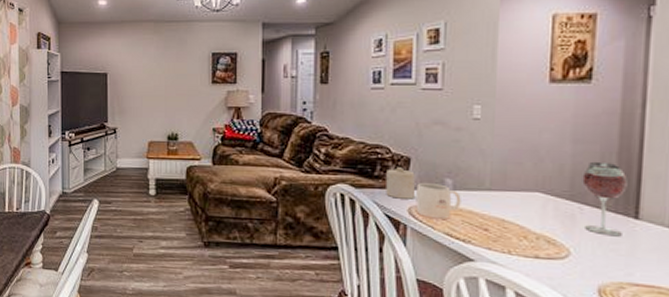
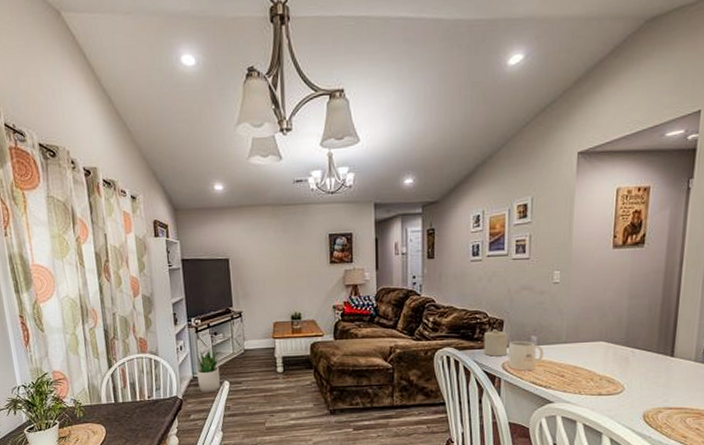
planter: none [67,164,90,211] -> present [196,348,221,393]
wineglass: present [582,161,628,237] -> none [634,312,667,372]

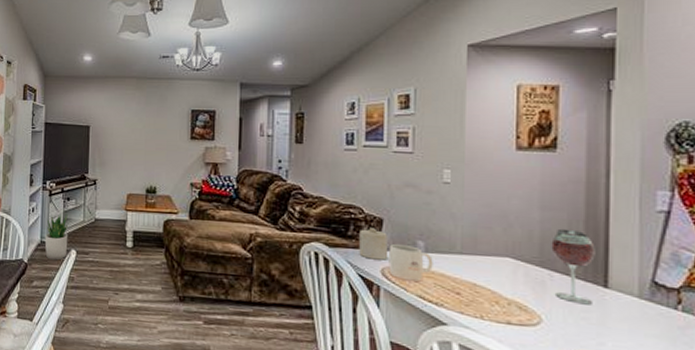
wineglass: none [634,312,667,372] -> present [551,228,595,305]

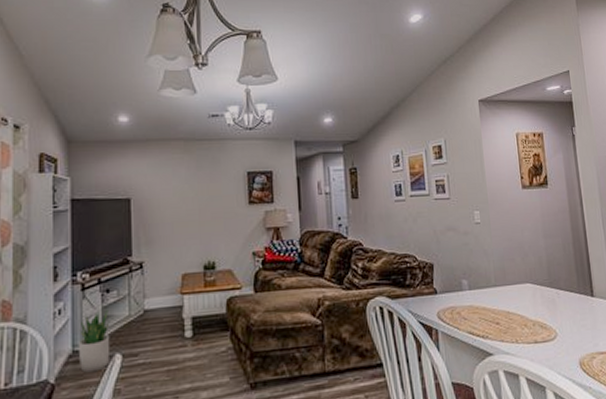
candle: present [359,228,389,261] -> none [416,274,442,305]
mug: present [388,243,433,283] -> none [441,285,476,321]
wineglass: present [551,228,595,305] -> none [554,251,586,314]

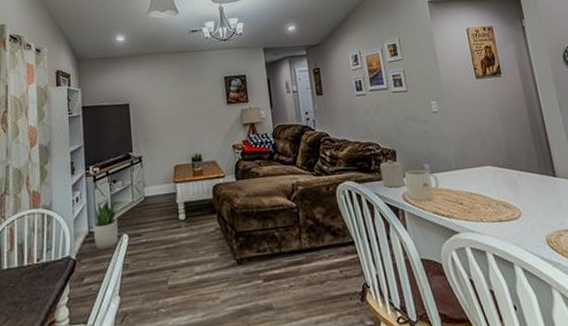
candle: none [416,274,442,305] -> present [380,159,406,188]
mug: none [441,285,476,321] -> present [404,169,439,202]

